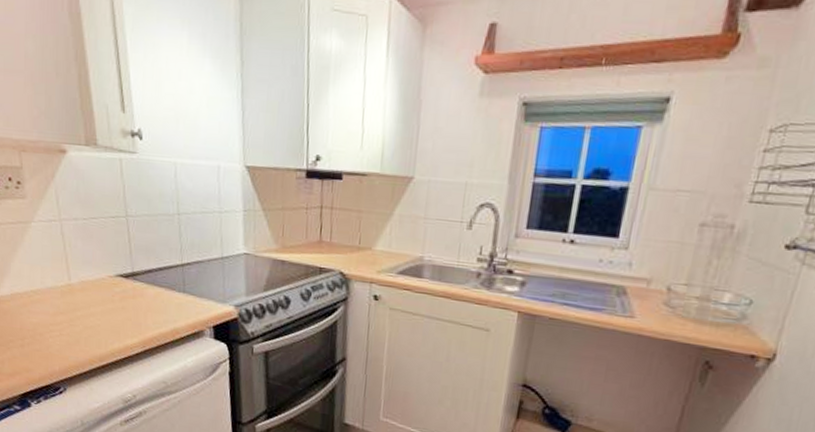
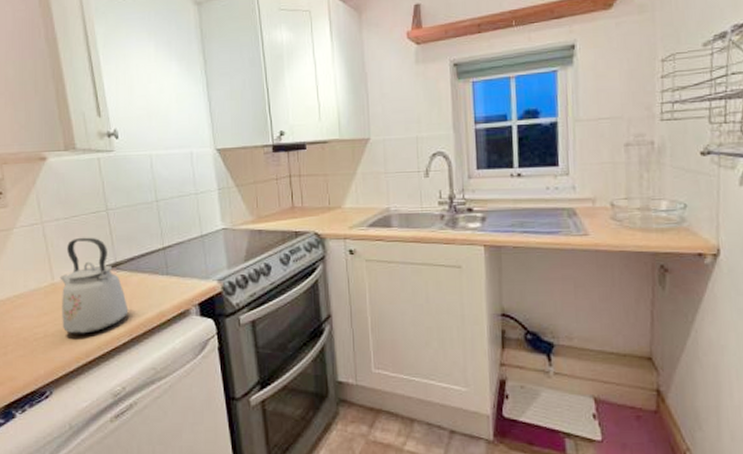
kettle: none [76,241,143,339] -> present [59,237,129,334]

